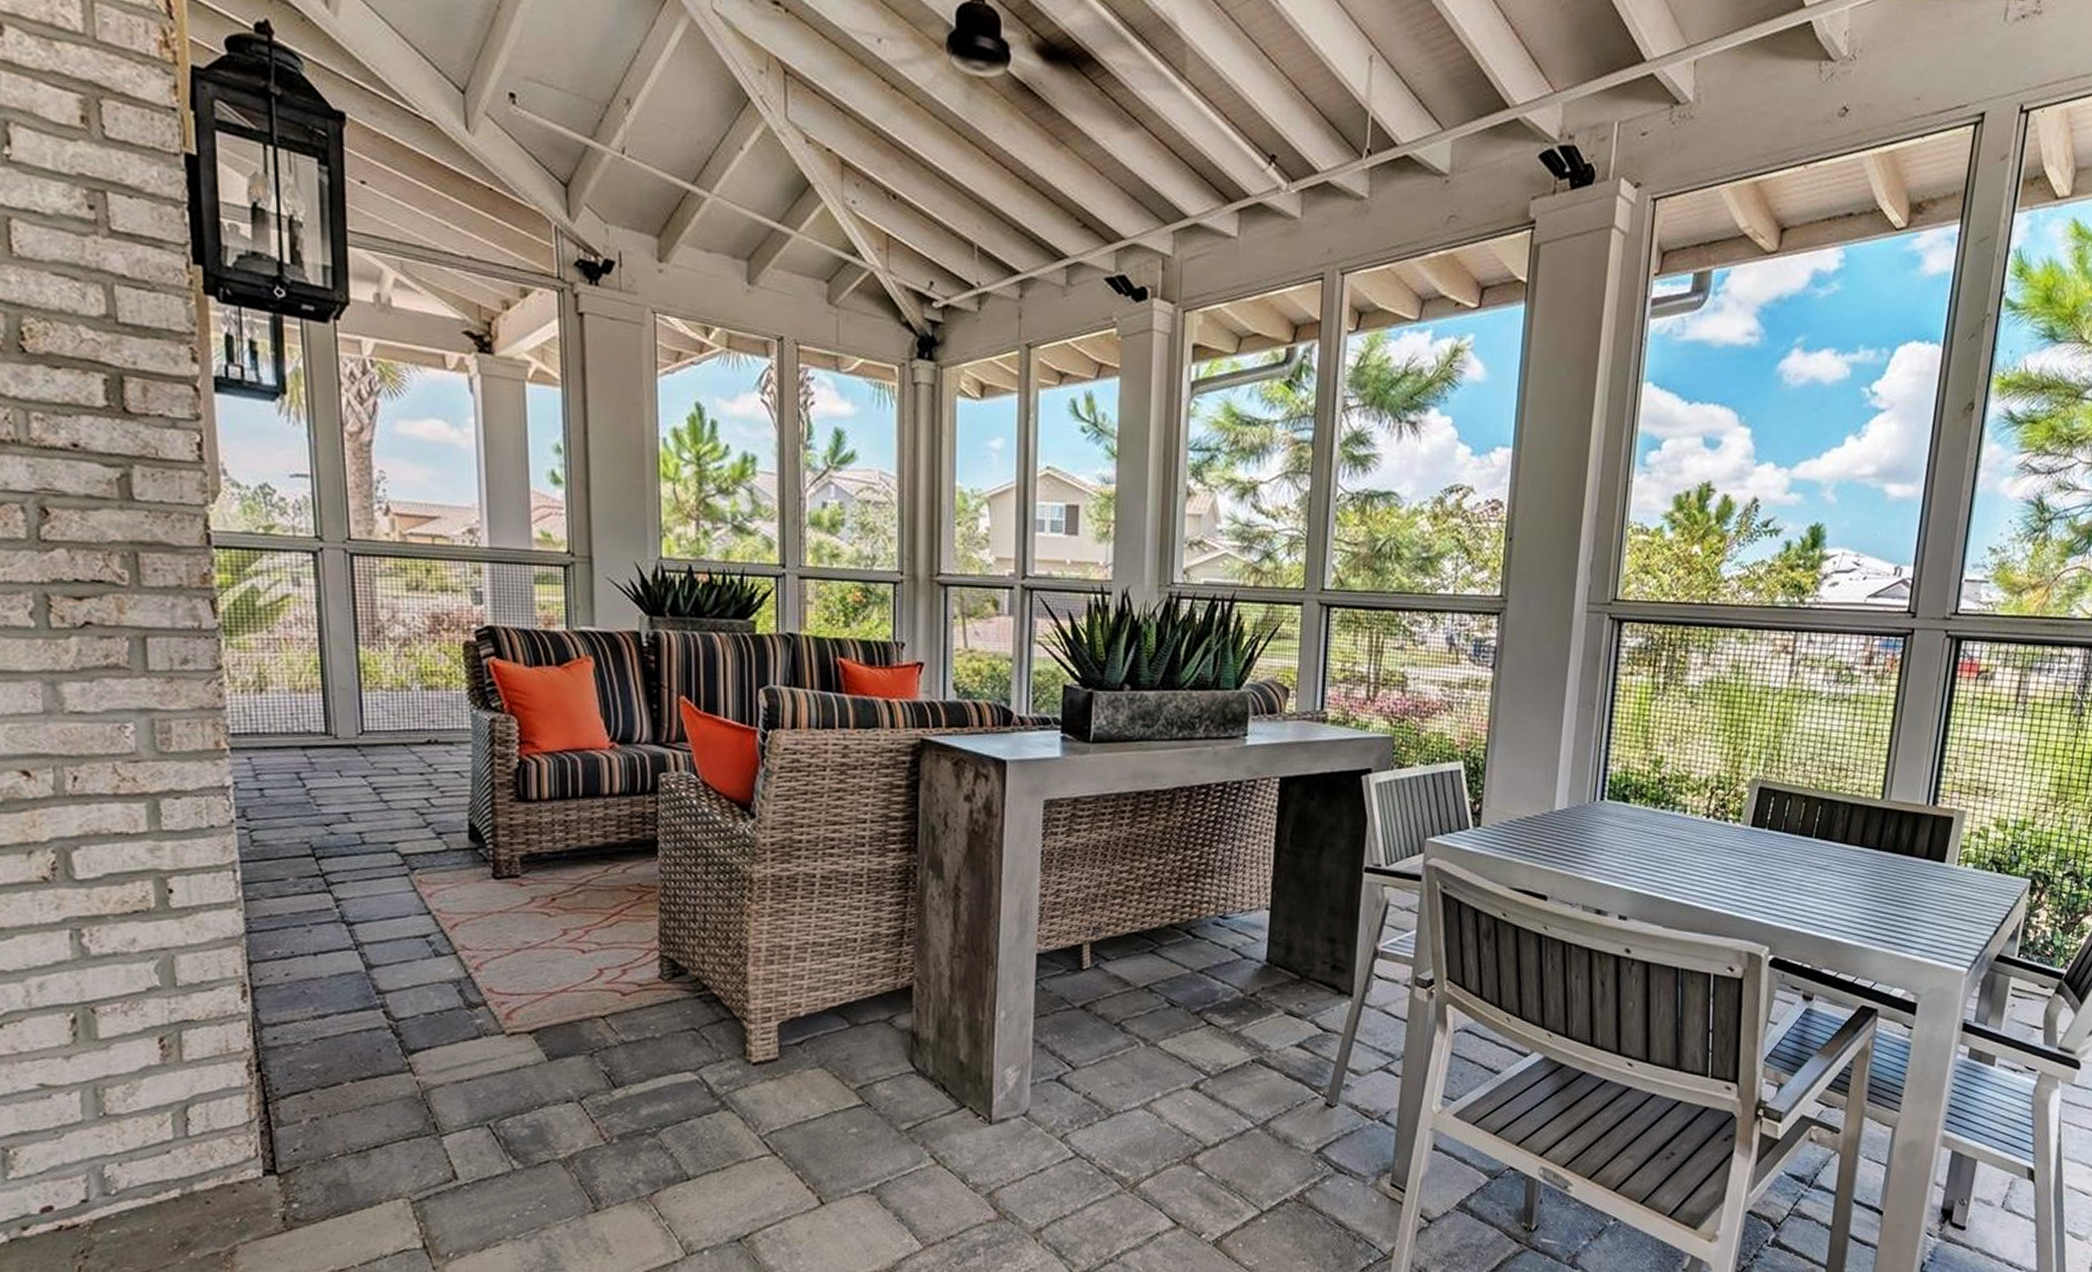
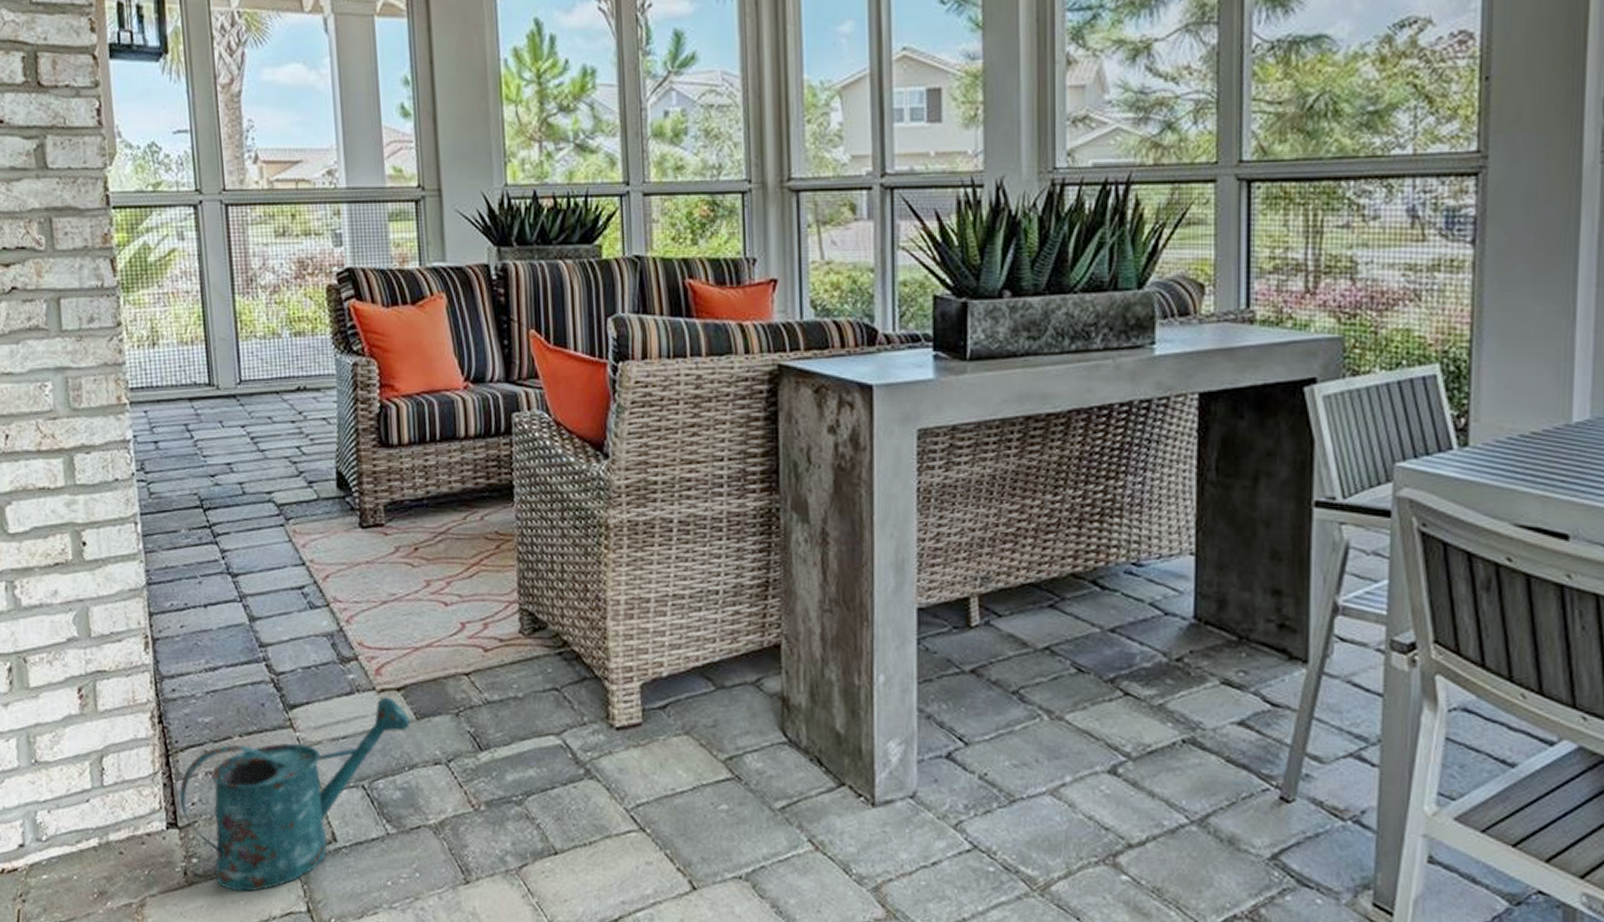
watering can: none [280,1040,542,1232] -> present [180,697,411,892]

